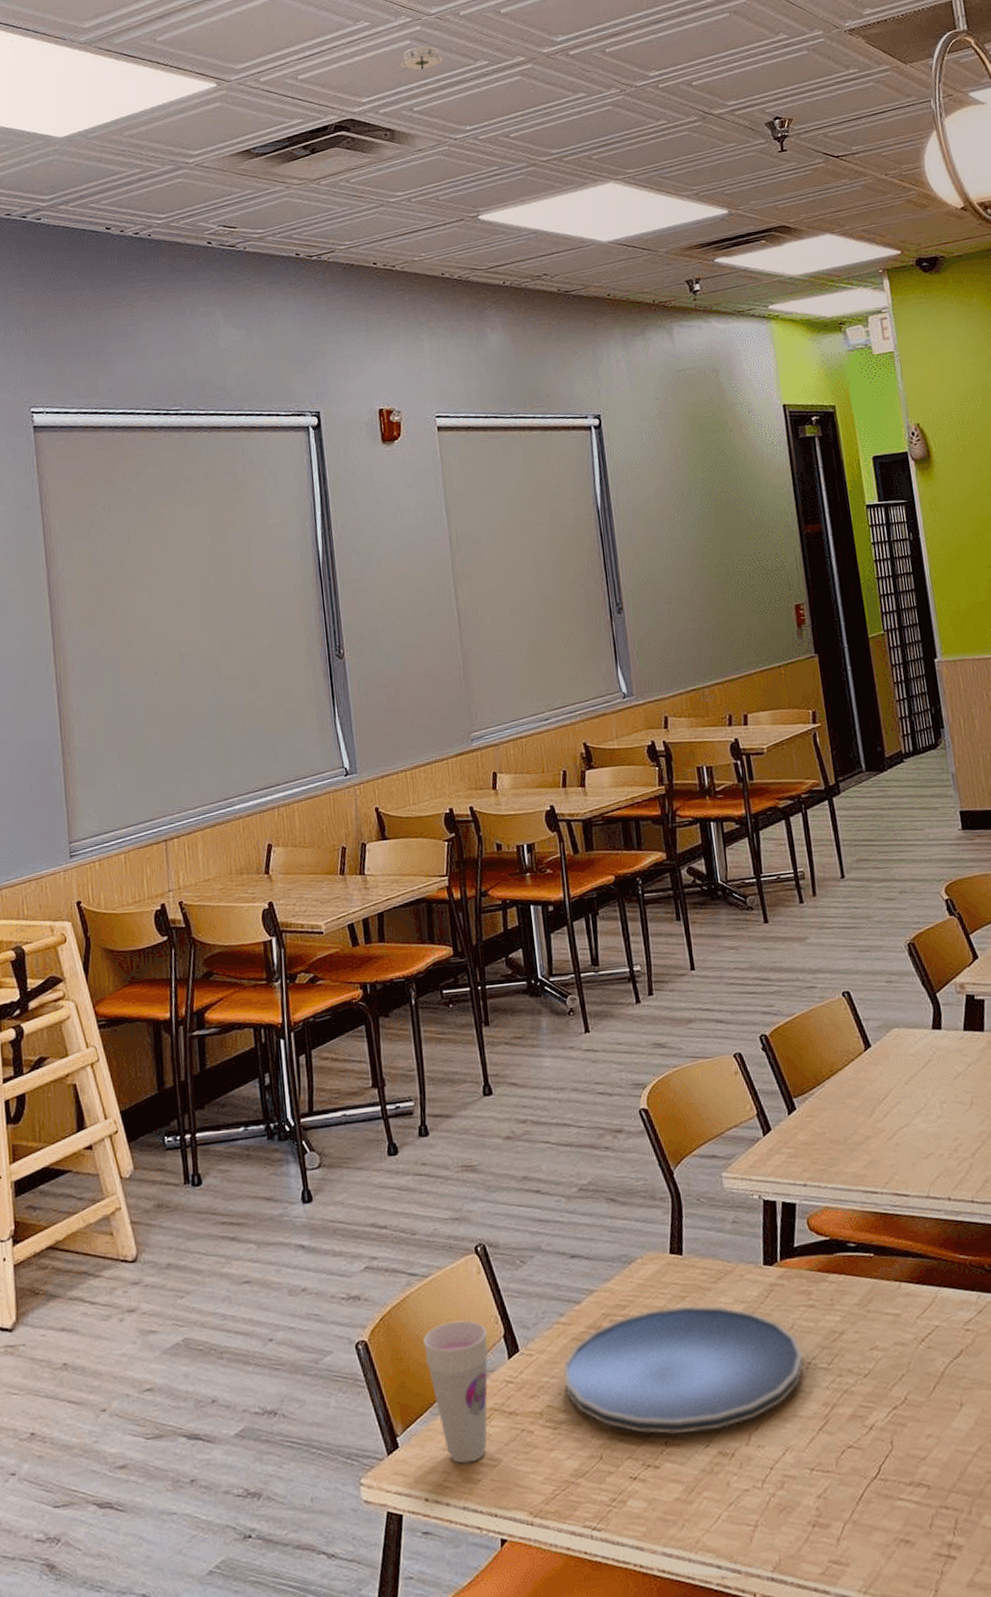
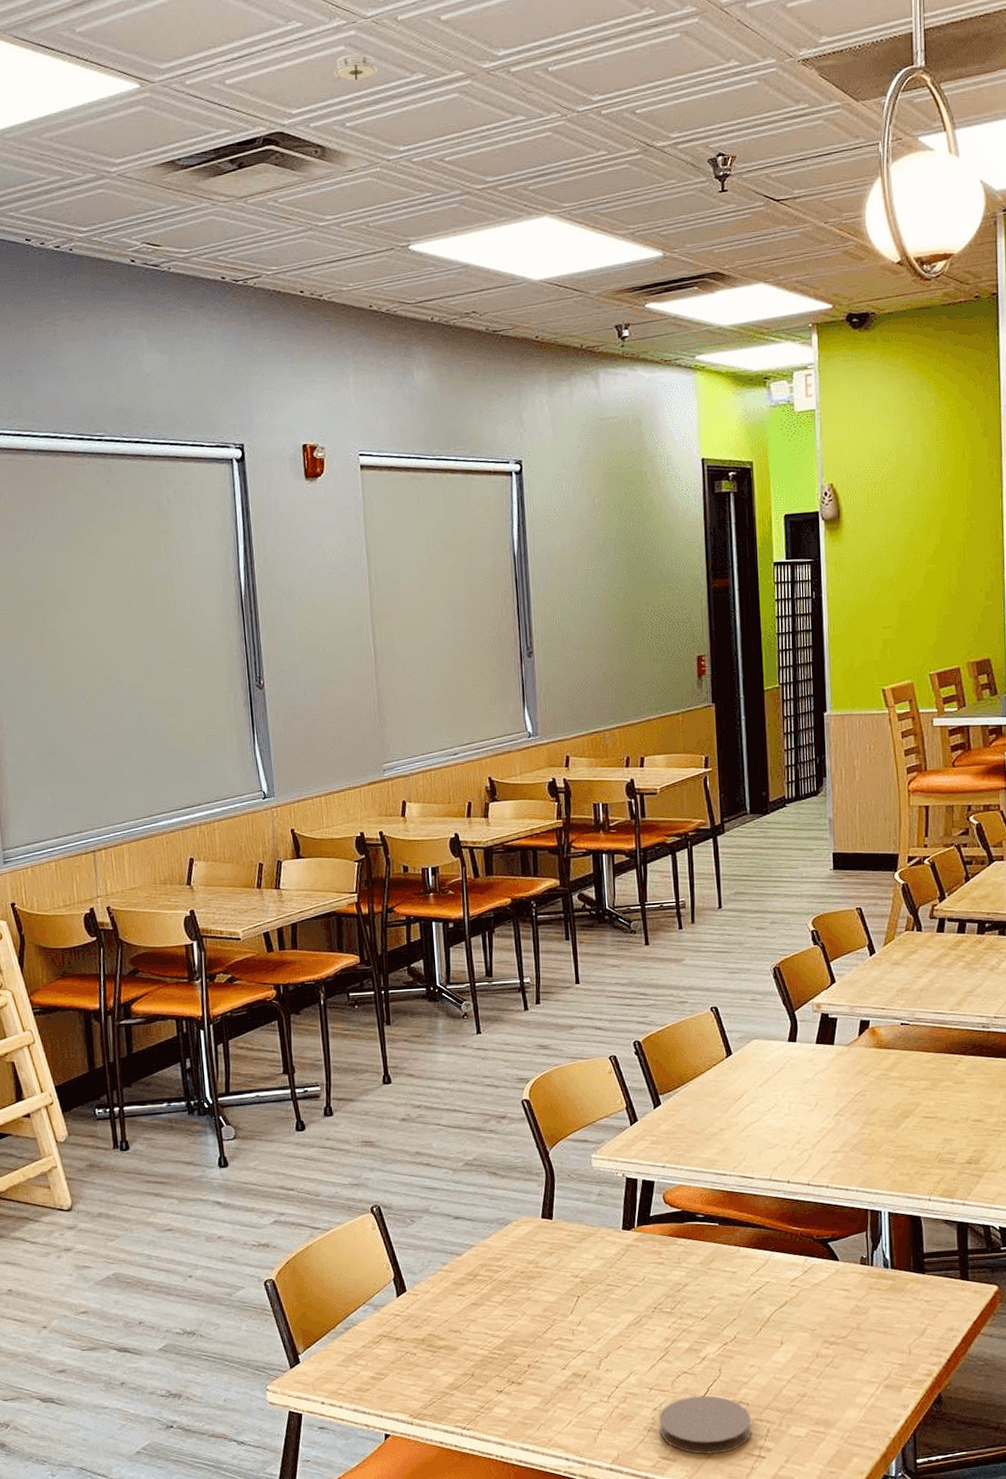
cup: present [423,1320,488,1464] -> none [323,1266,379,1377]
plate: present [564,1305,804,1435] -> none [444,1260,651,1359]
coaster: none [824,1477,937,1556] -> present [659,1396,752,1454]

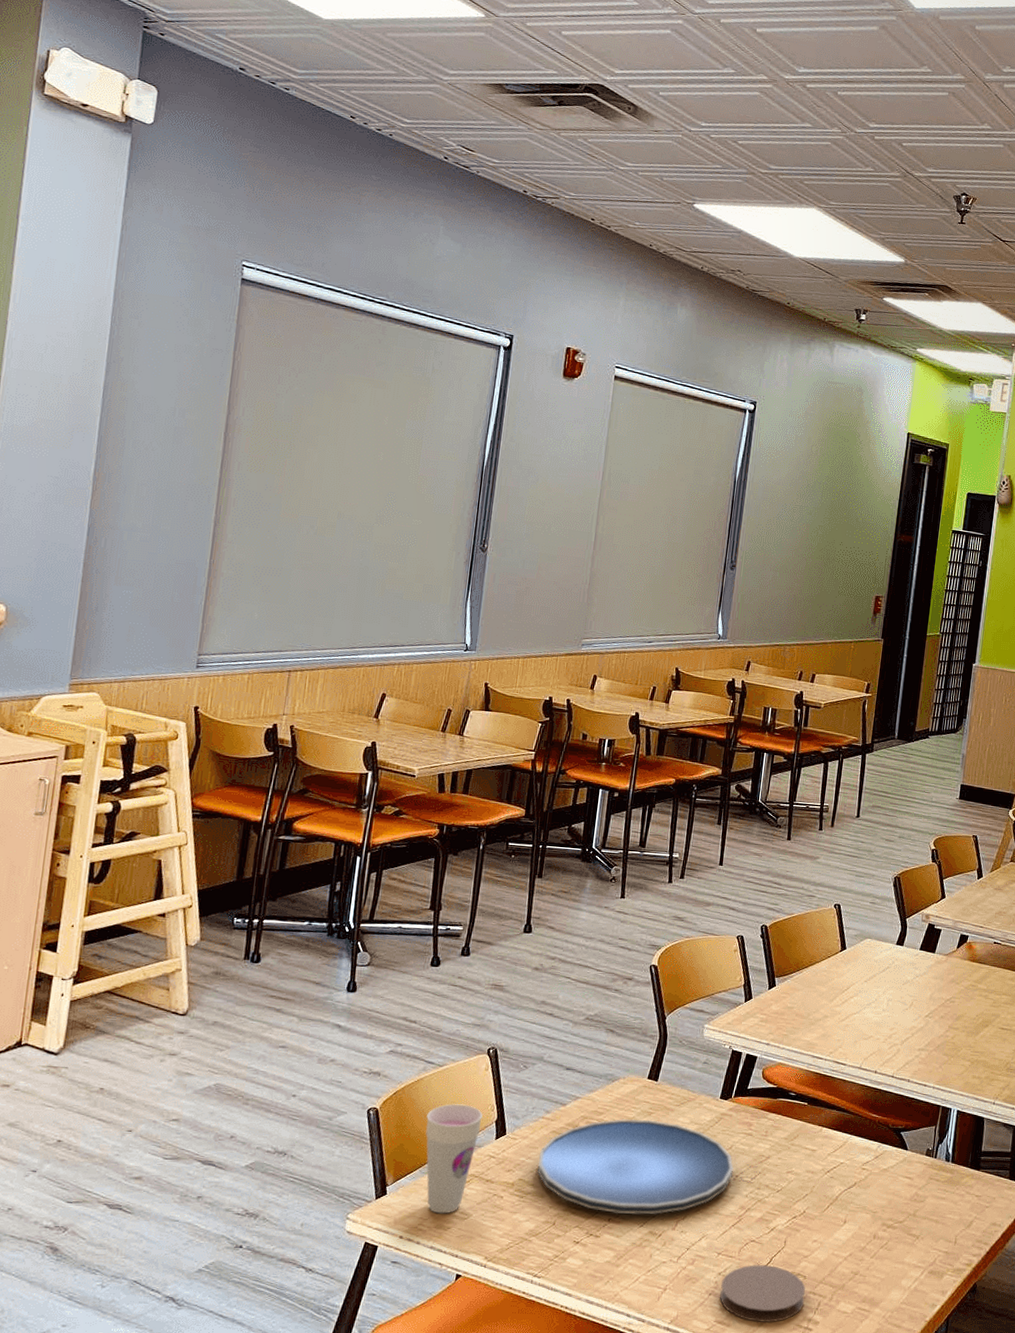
cup: none [323,1266,379,1377] -> present [425,1104,483,1214]
smoke detector: present [333,53,378,83] -> none [655,38,696,61]
plate: none [444,1260,651,1359] -> present [537,1119,734,1215]

